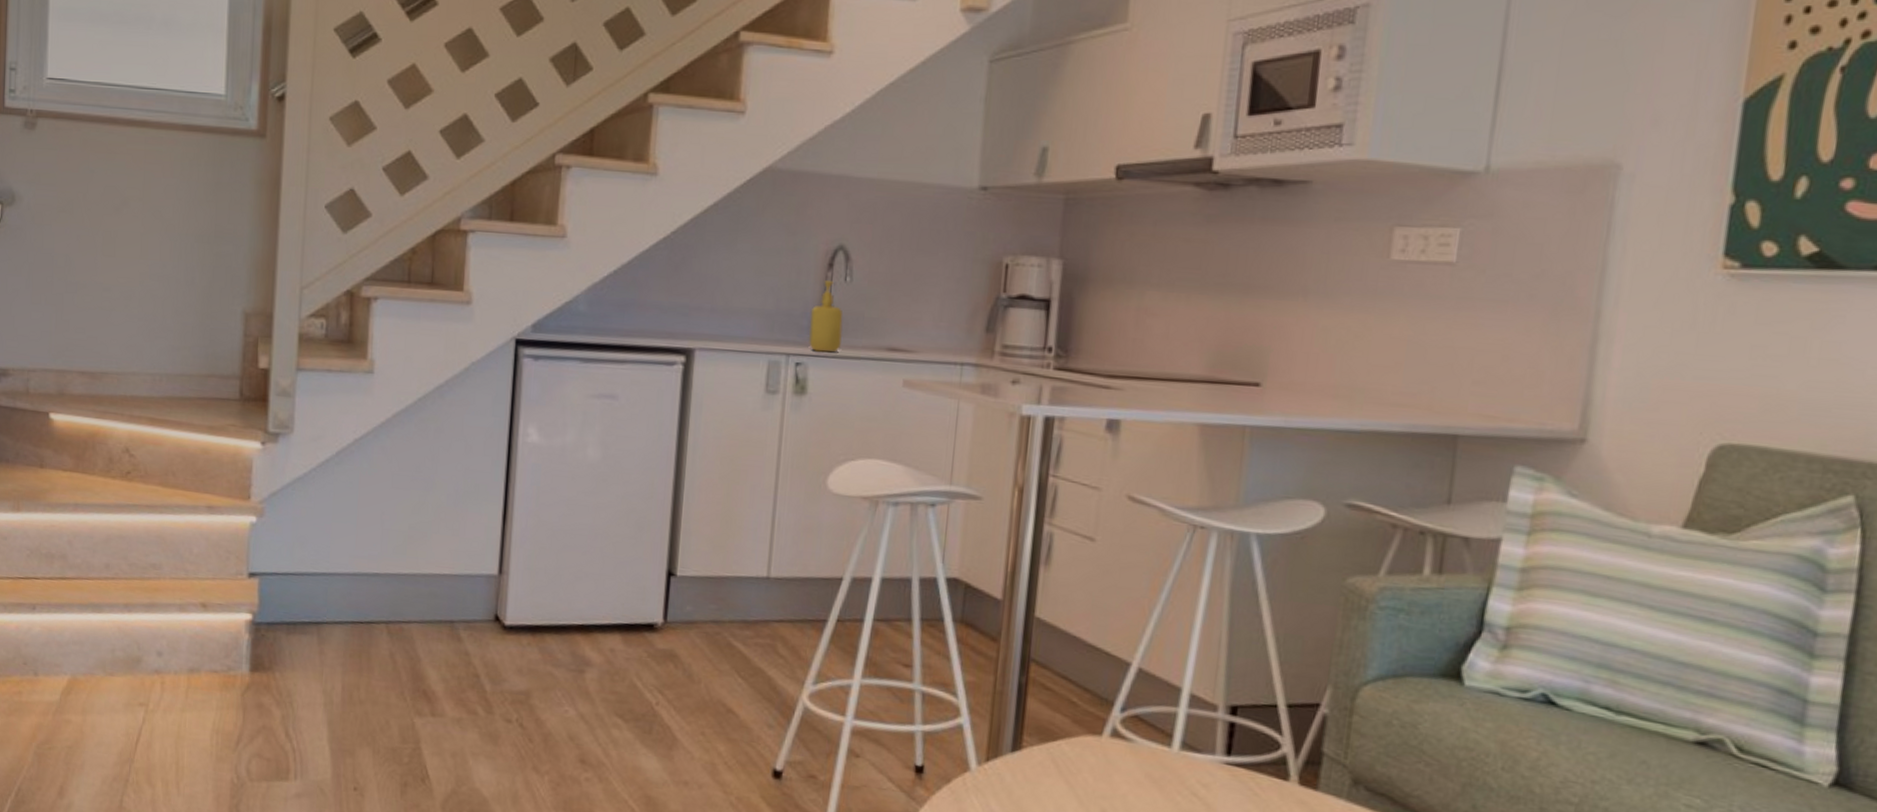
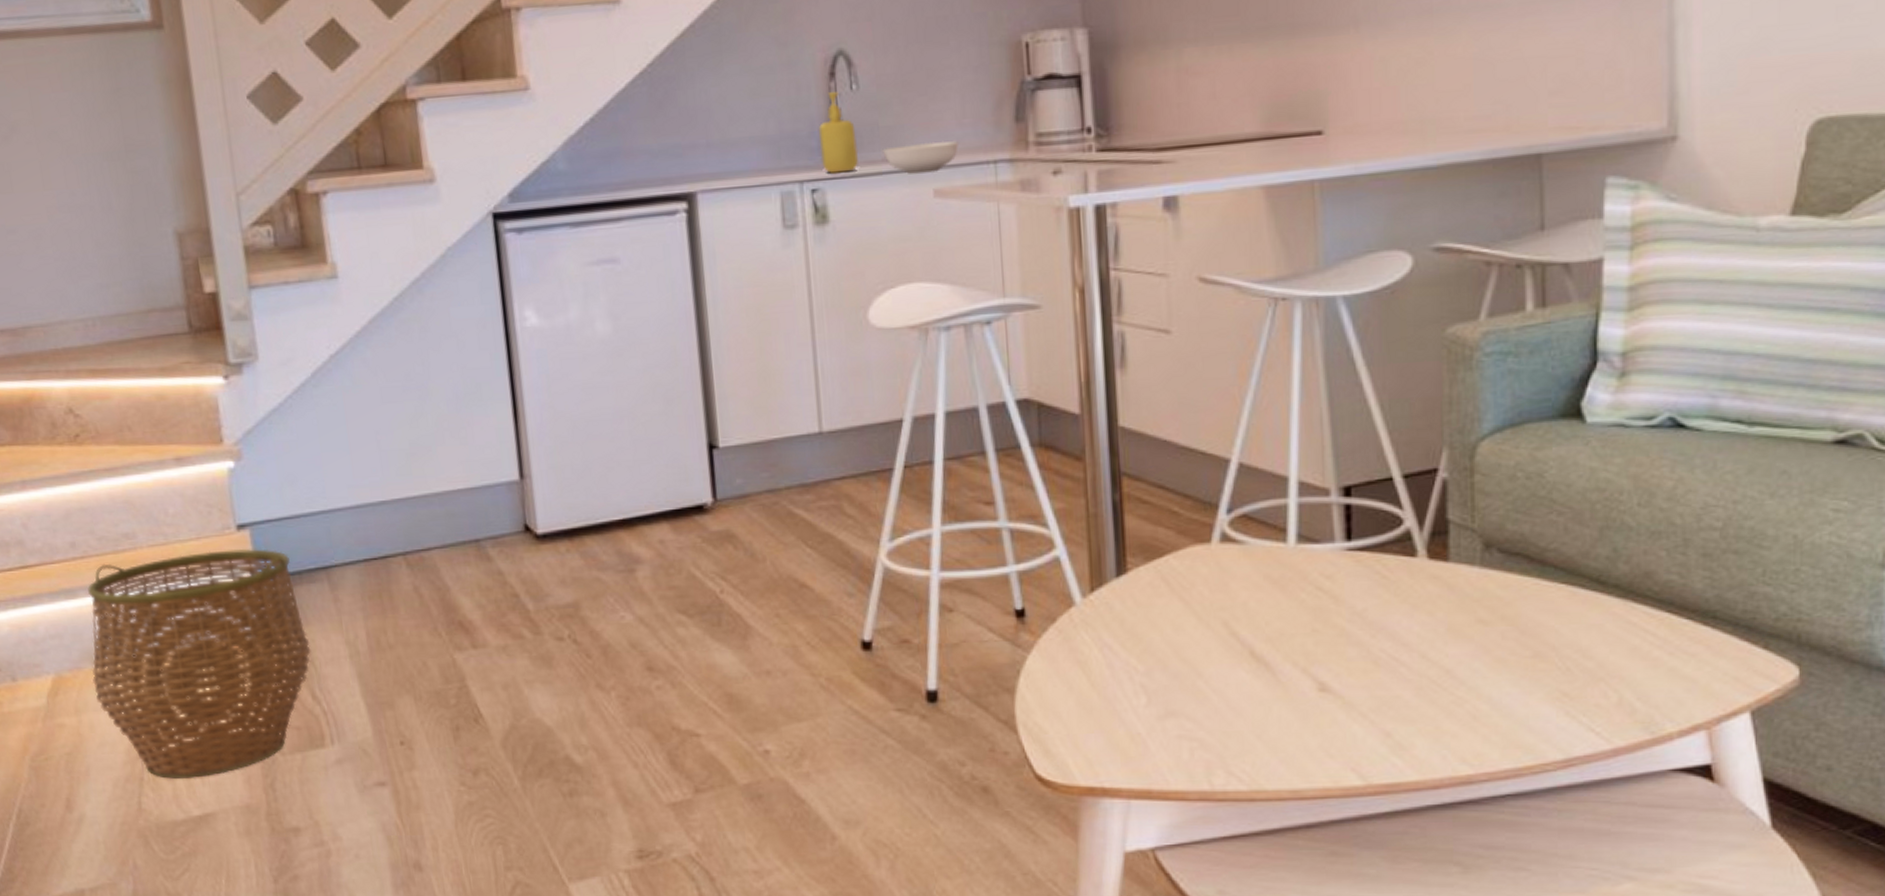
basket: none [101,587,292,788] -> present [87,549,311,778]
bowl: none [864,336,932,365] -> present [882,141,959,174]

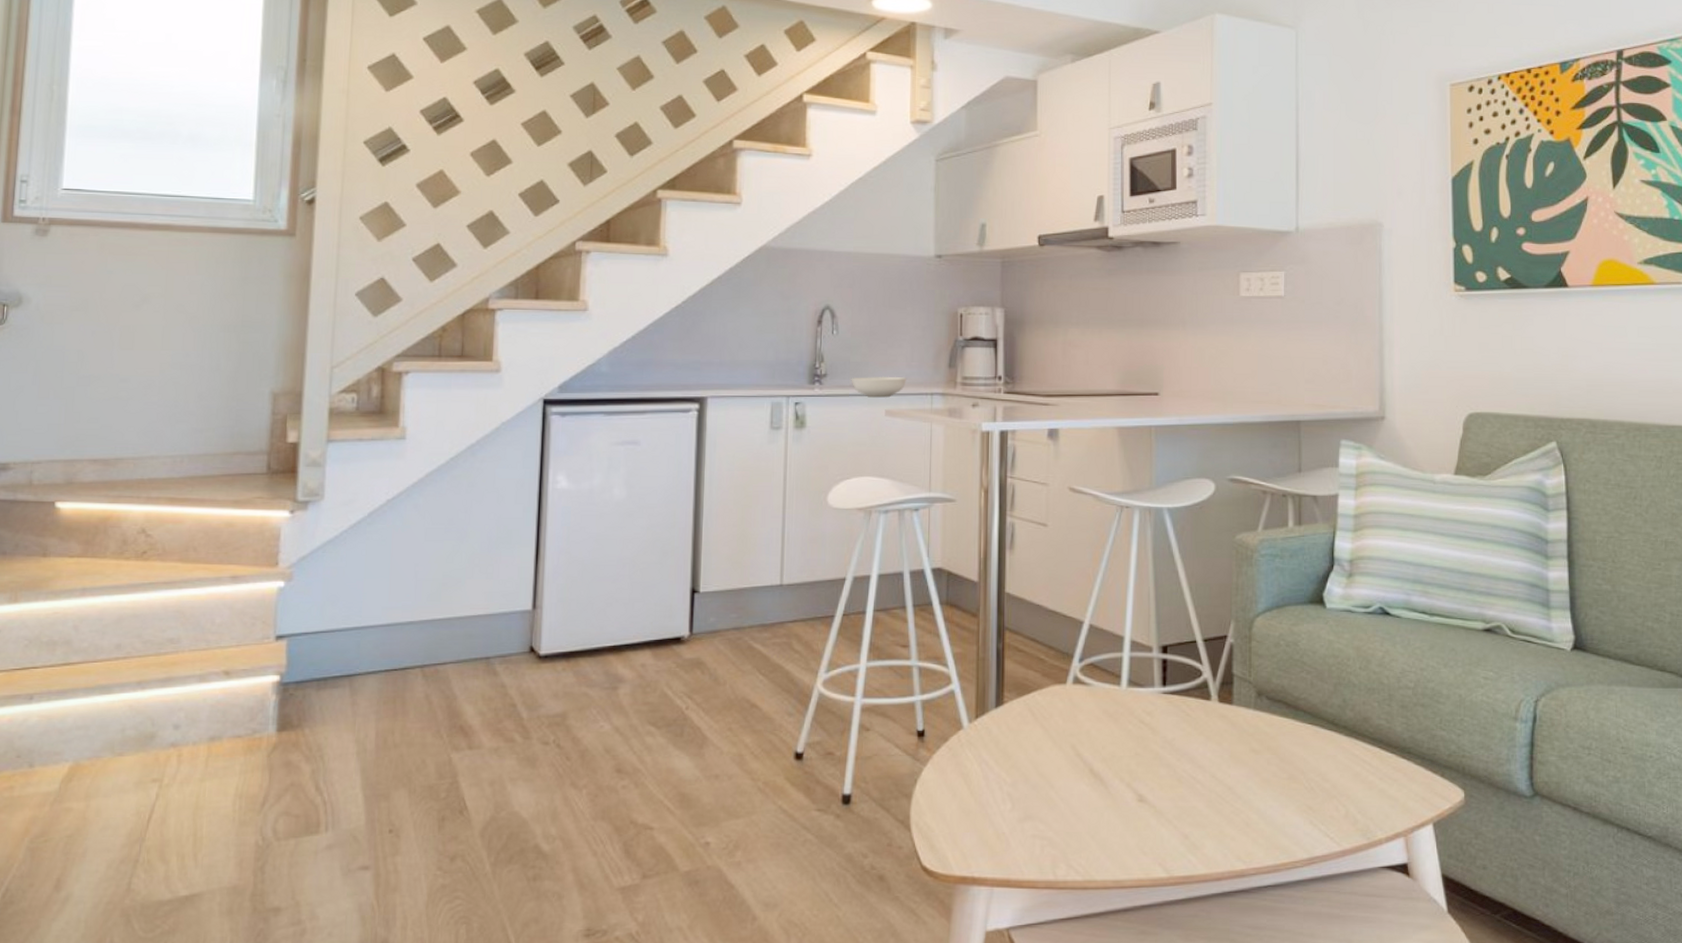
basket: present [87,549,311,778] -> none [108,657,323,861]
soap dispenser: present [818,90,859,175] -> none [804,333,833,393]

